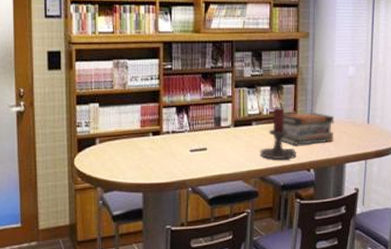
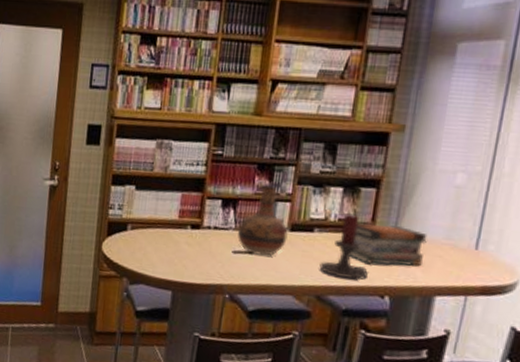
vase: none [192,91,232,150] -> present [237,185,288,256]

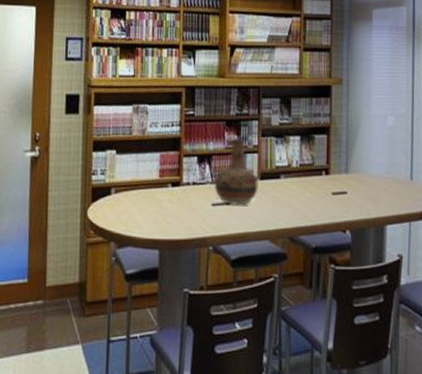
candle holder: present [319,213,370,280] -> none [289,159,331,219]
book stack: present [348,224,428,267] -> none [312,165,373,202]

